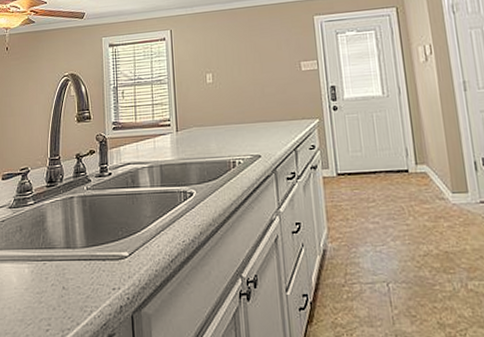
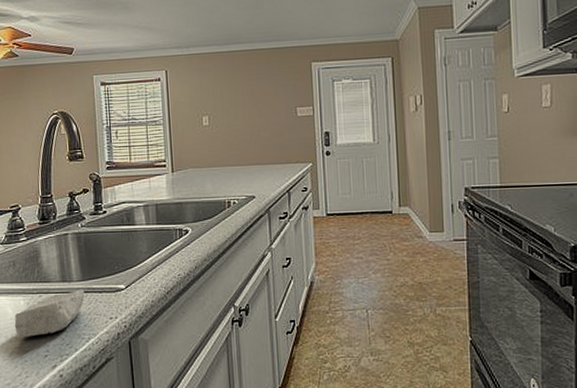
soap bar: none [18,256,88,309] -> present [14,289,85,337]

